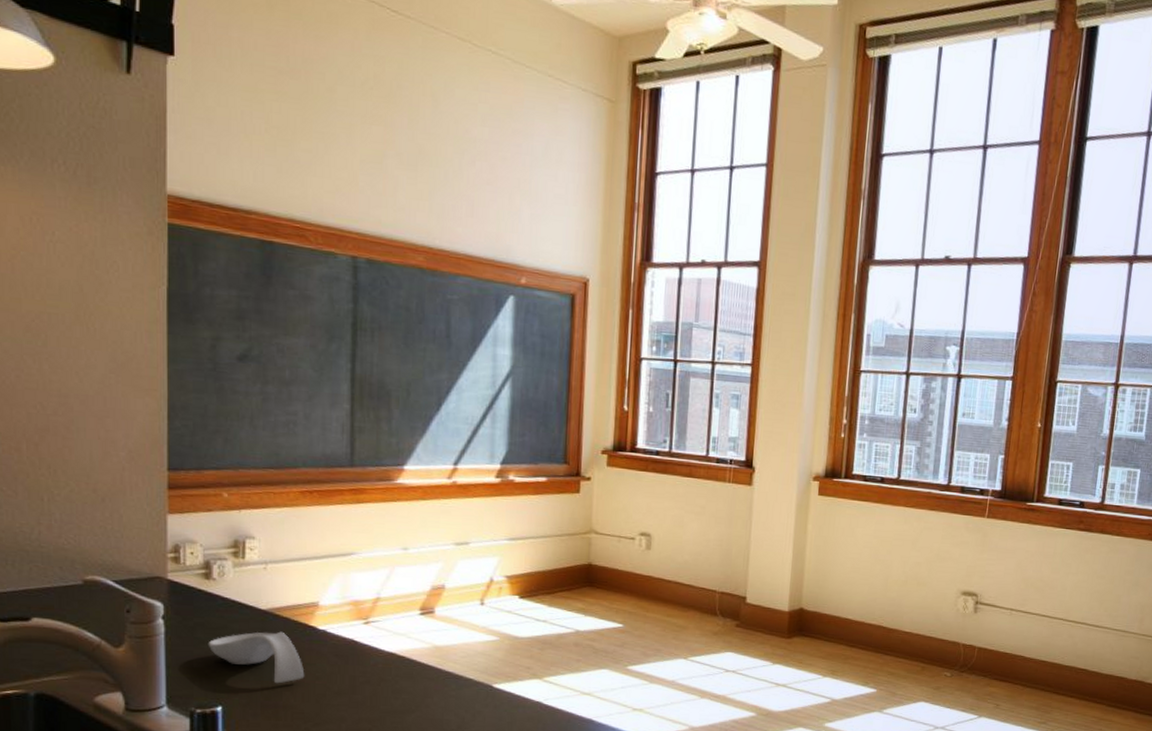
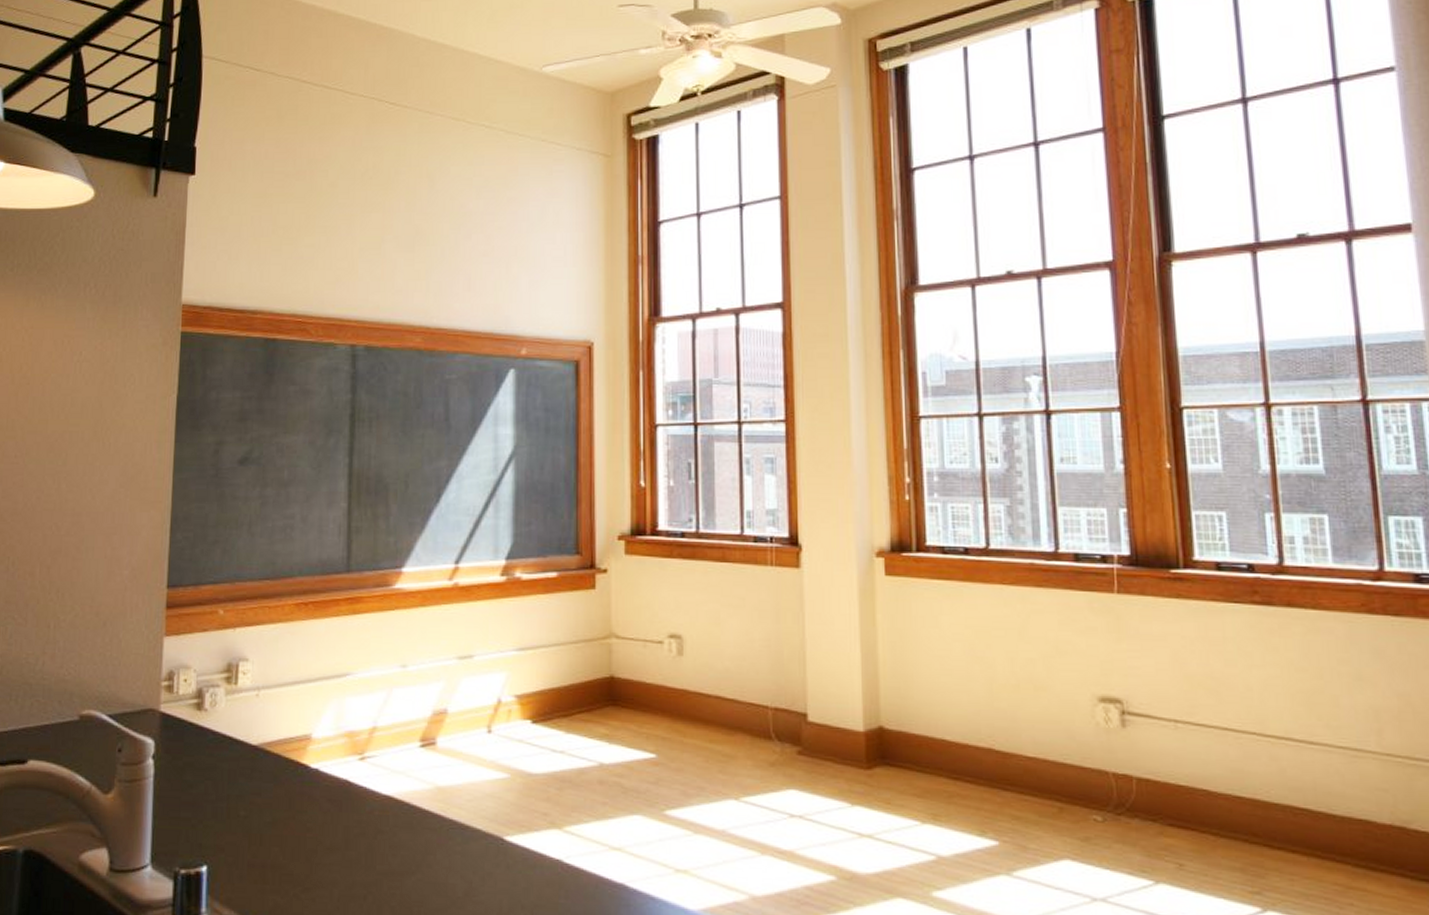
spoon rest: present [208,631,305,684] -> none [196,771,295,837]

